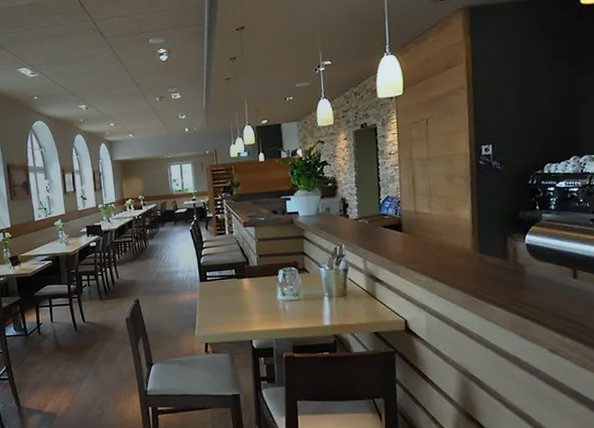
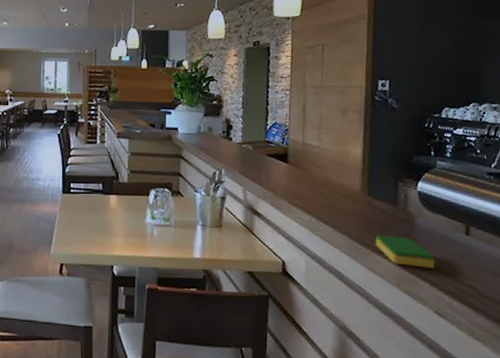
dish sponge: none [488,286,547,312] -> present [375,234,435,268]

